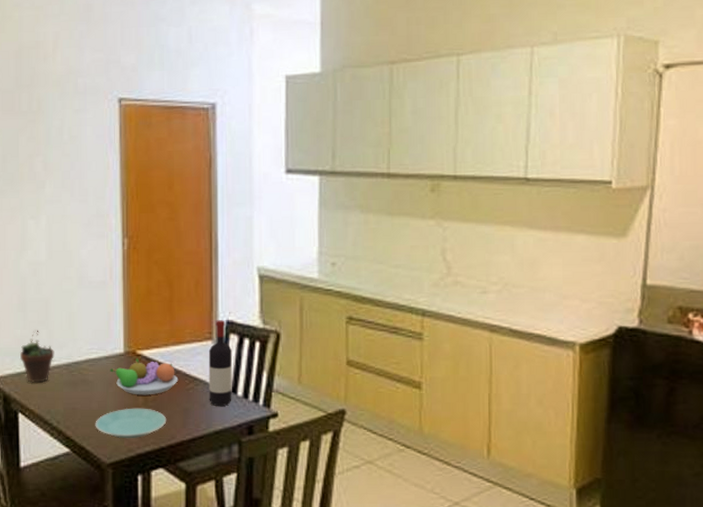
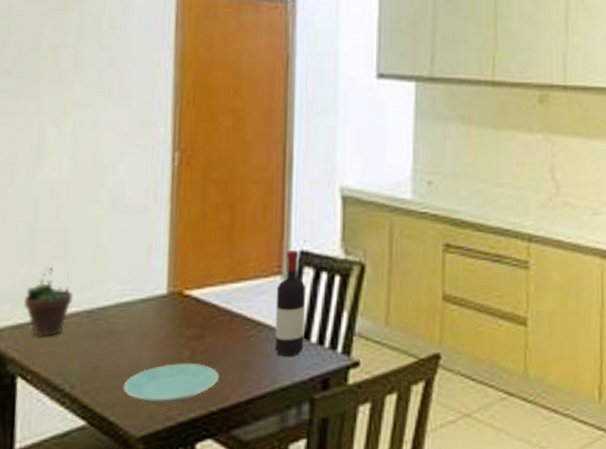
fruit bowl: present [110,357,179,395] -> none [147,299,237,347]

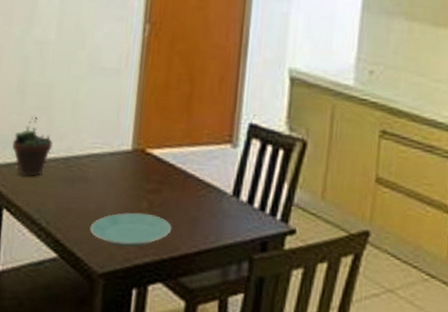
wine bottle: present [274,250,307,356] -> none [221,122,253,218]

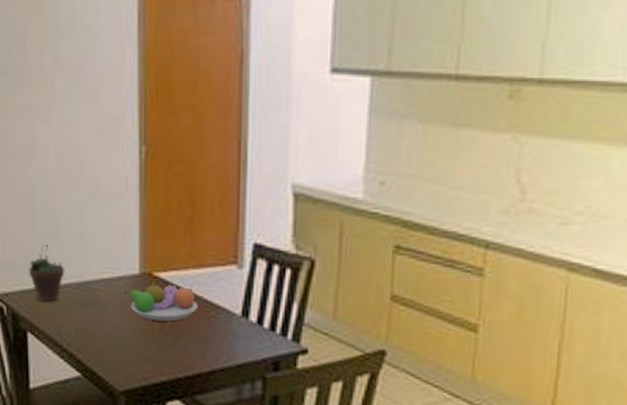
plate: present [89,212,172,247] -> none [107,334,185,367]
fruit bowl: none [113,156,190,200] -> present [124,280,199,322]

